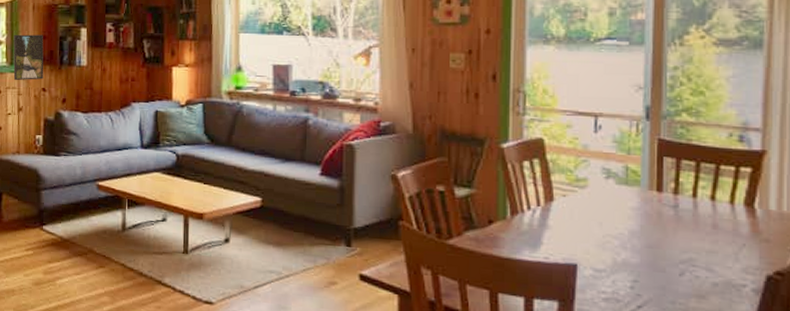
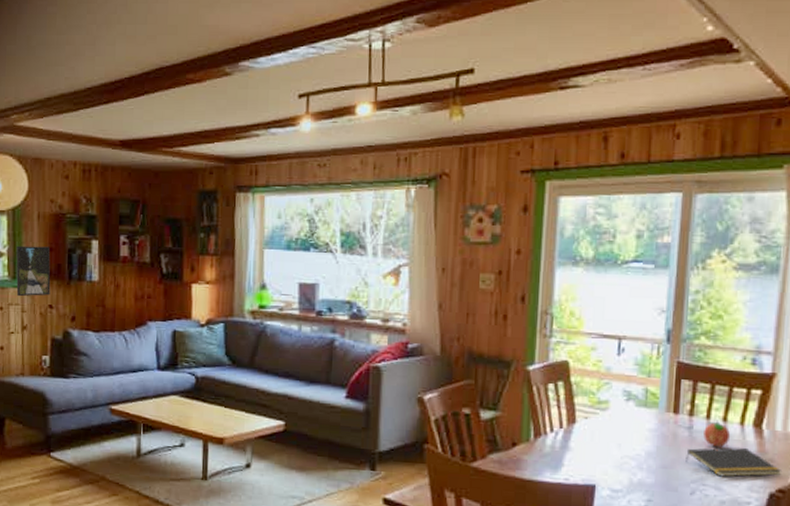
notepad: none [673,227,780,258] -> present [686,447,783,477]
fruit: none [691,198,720,227] -> present [703,420,731,447]

